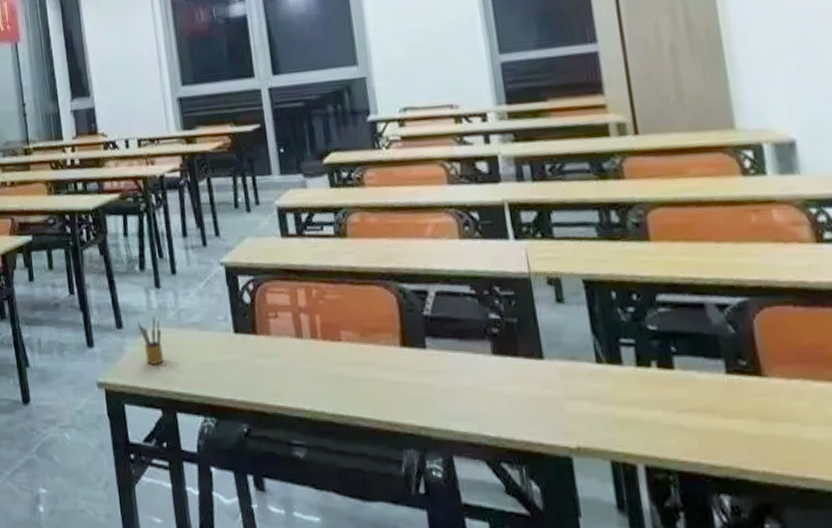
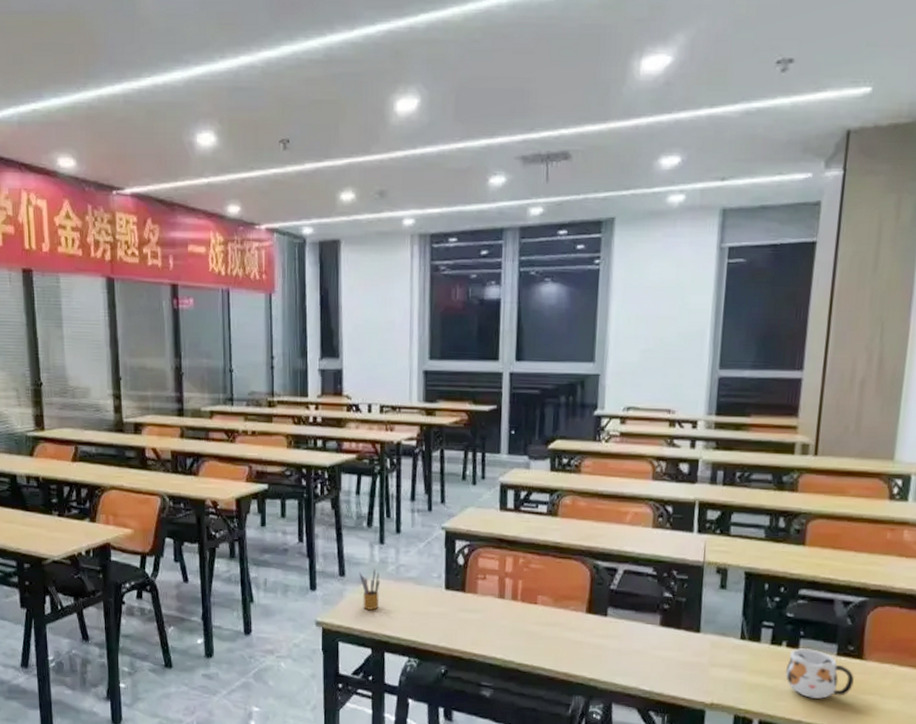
mug: none [663,368,759,432] -> present [785,648,855,699]

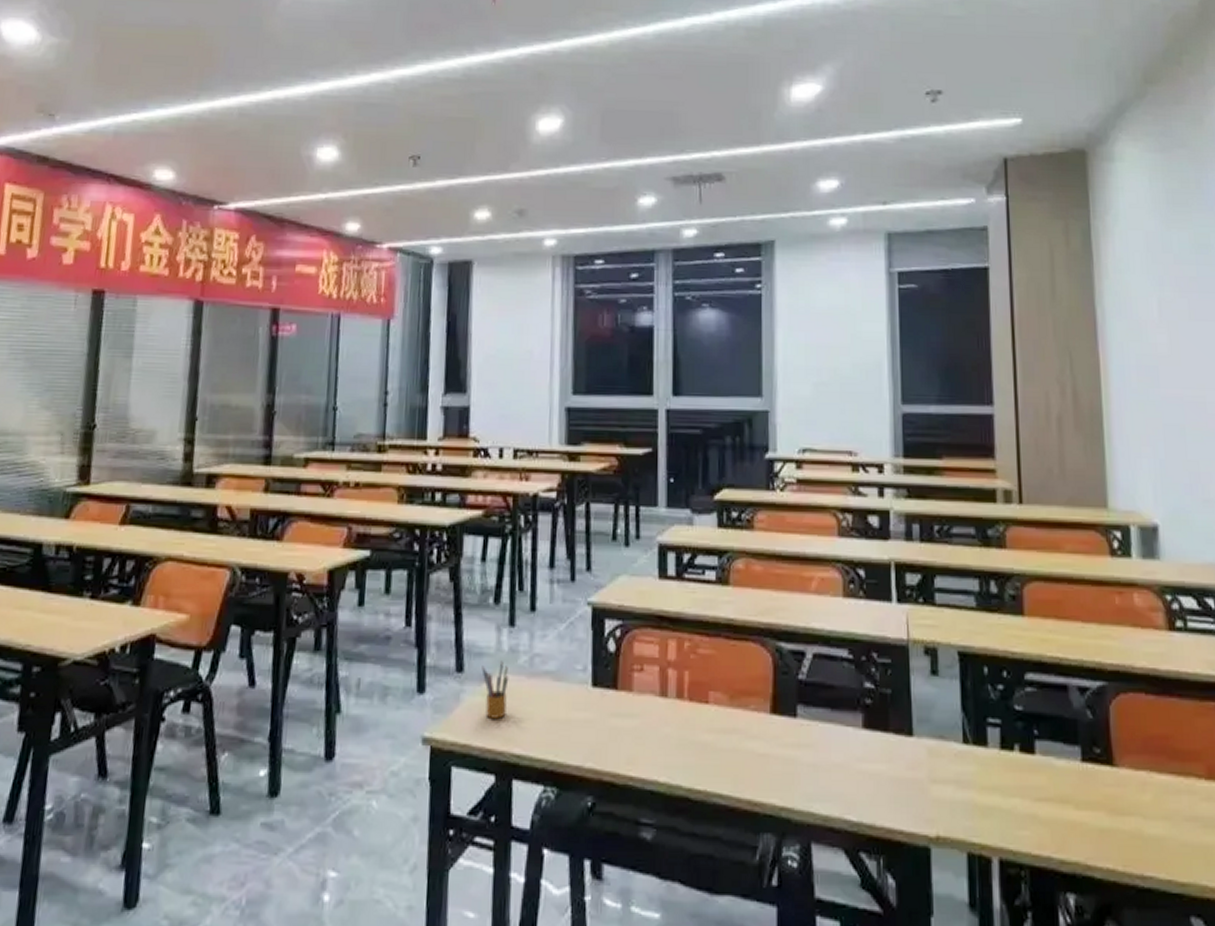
mug: present [785,648,855,699] -> none [1023,753,1108,824]

